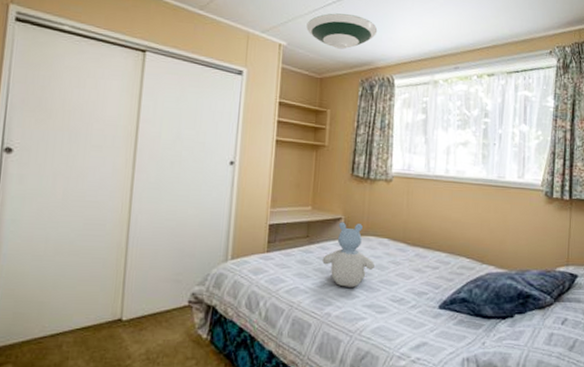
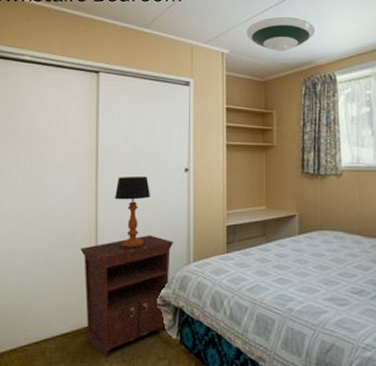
nightstand: none [109,228,213,354] -> present [80,235,174,357]
table lamp: none [152,164,192,241] -> present [115,176,151,248]
stuffed bear: present [322,222,374,288] -> none [280,218,332,282]

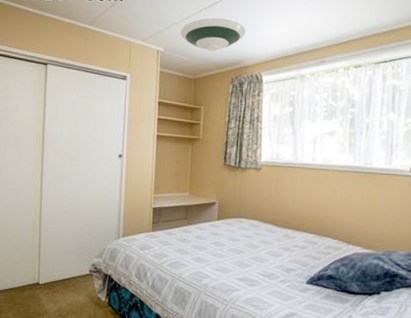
nightstand: present [80,235,174,357] -> none [27,211,107,311]
table lamp: present [115,176,151,248] -> none [57,158,89,221]

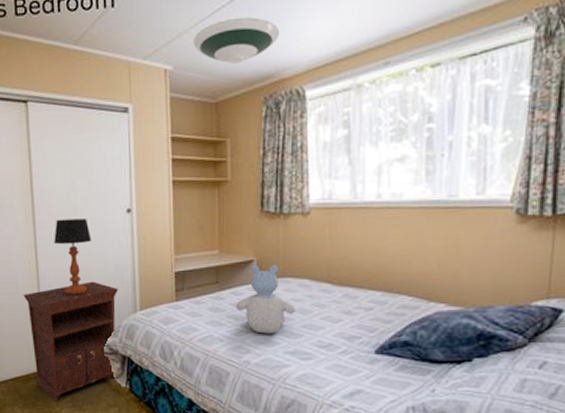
nightstand: none [27,211,107,311] -> present [23,281,119,402]
table lamp: none [57,158,89,221] -> present [54,219,92,295]
stuffed bear: none [199,206,246,263] -> present [236,264,295,334]

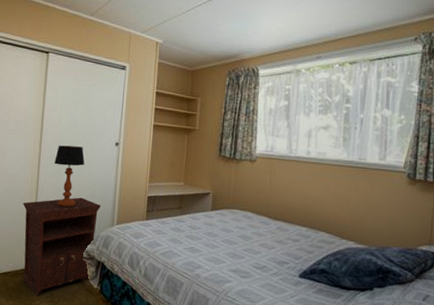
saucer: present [193,17,280,64] -> none [180,12,244,44]
stuffed bear: present [236,264,295,334] -> none [193,196,239,254]

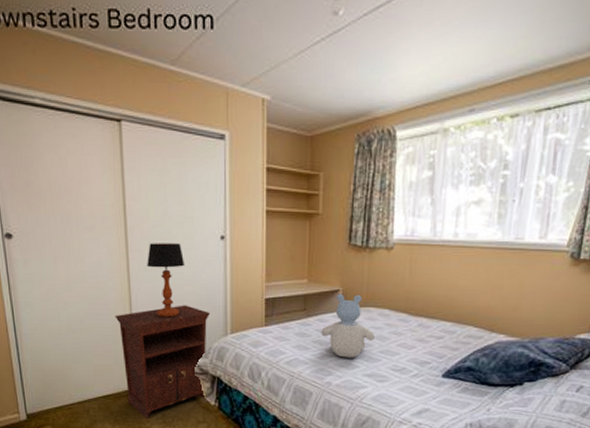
stuffed bear: none [193,196,239,254] -> present [321,293,375,358]

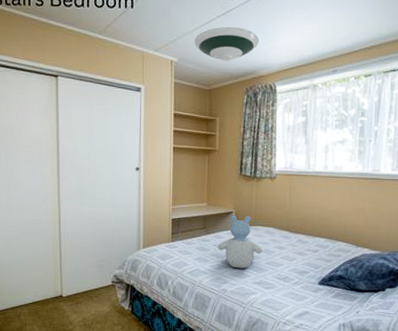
nightstand: present [115,305,211,418] -> none [46,224,127,322]
table lamp: present [147,243,185,318] -> none [75,173,106,235]
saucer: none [292,53,376,99] -> present [194,27,260,61]

